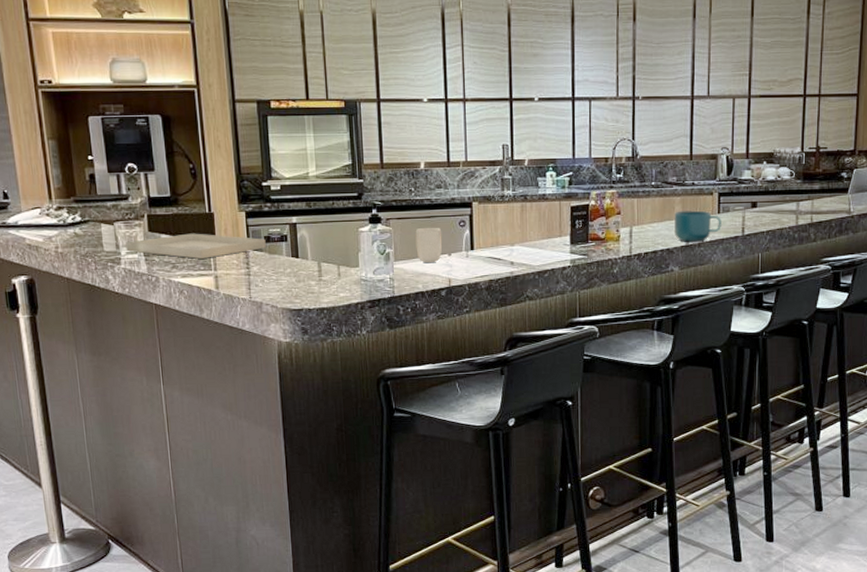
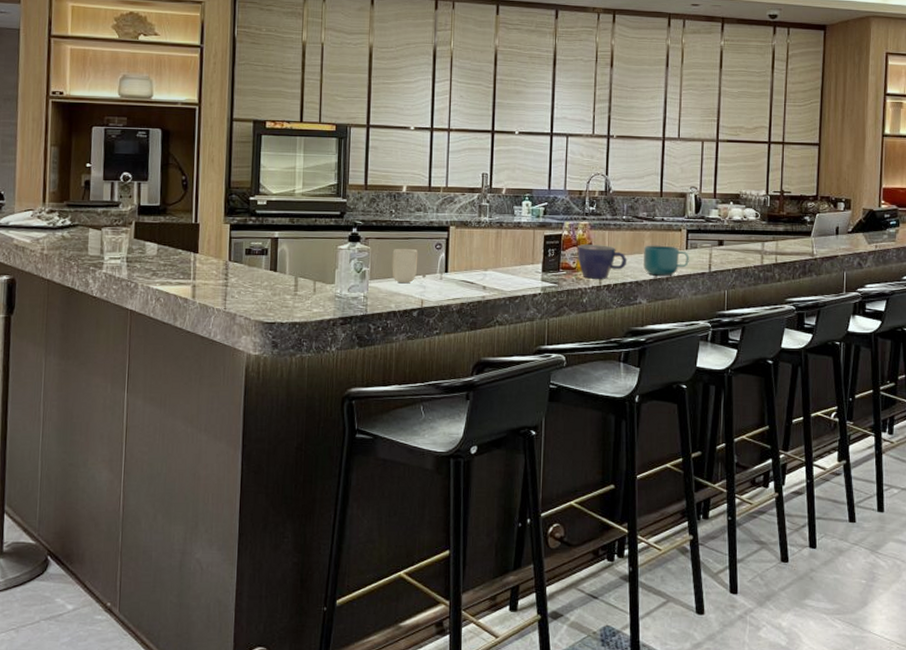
tray: present [125,233,266,259] -> none [110,242,247,268]
cup: none [606,213,658,249] -> present [577,244,627,279]

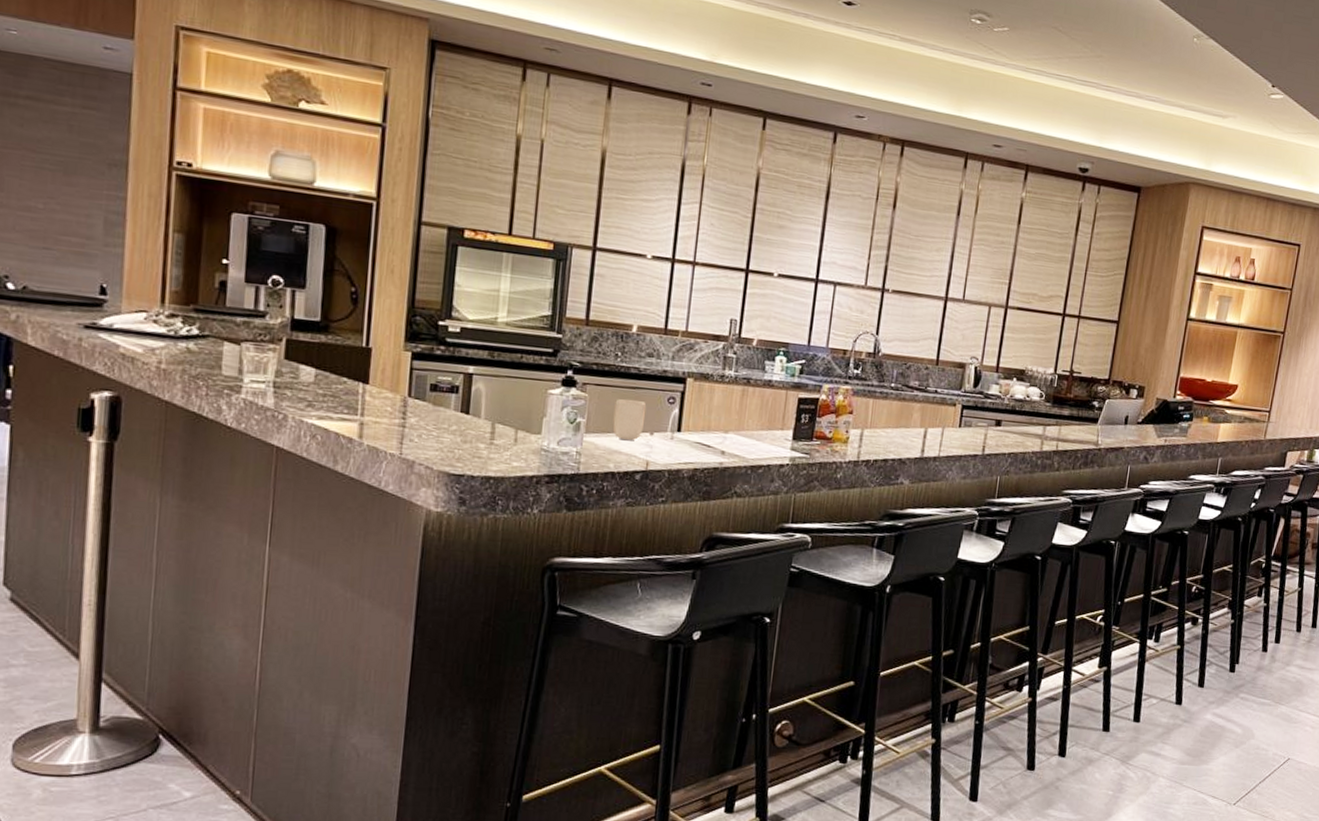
cup: present [577,244,627,279] -> none [835,412,892,454]
cup: present [644,245,689,276] -> none [909,418,962,456]

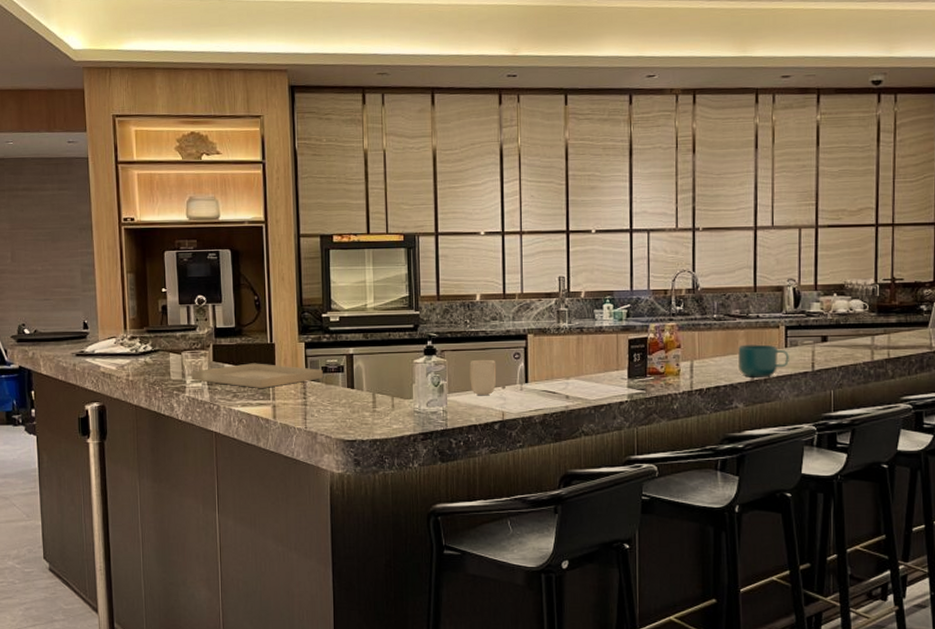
tray: none [251,367,432,401] -> present [191,363,323,388]
cup: none [909,418,962,456] -> present [738,344,789,377]

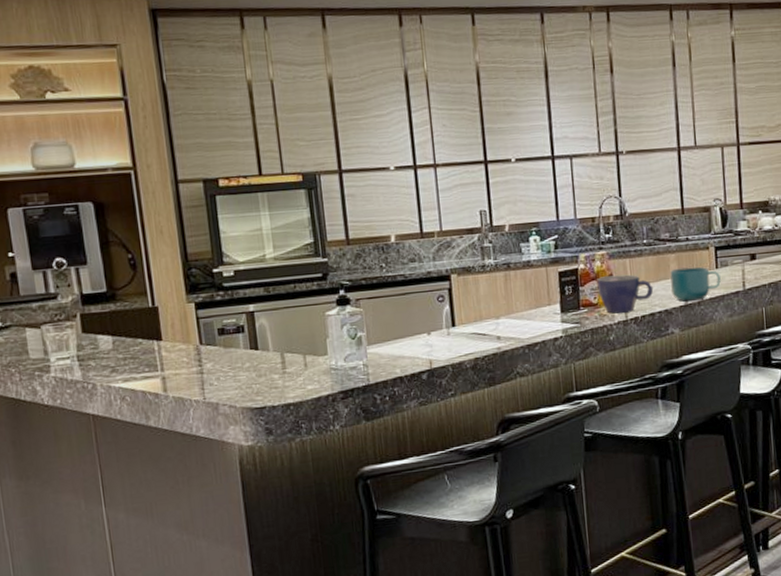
tray: present [191,363,323,388] -> none [55,330,220,360]
cup: present [469,359,497,396] -> none [389,305,421,345]
cup: none [665,347,720,383] -> present [597,274,654,314]

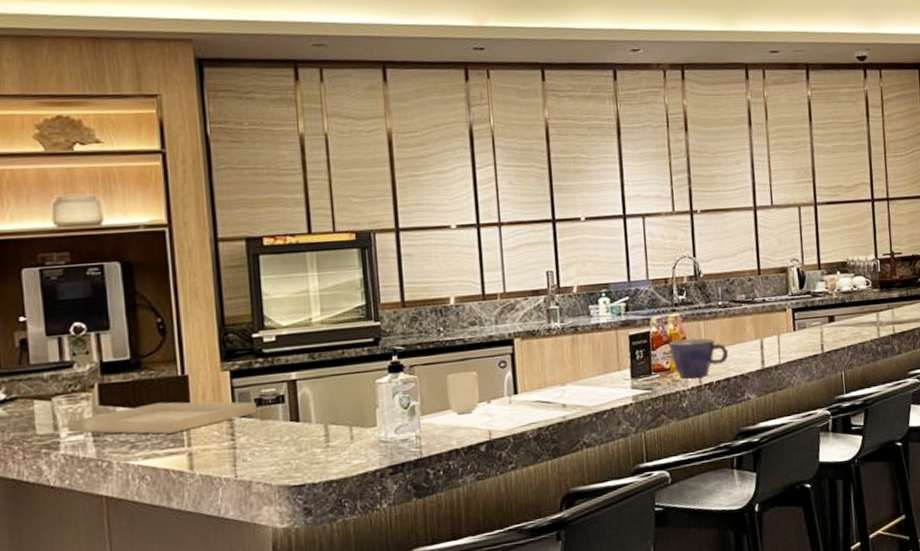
tray: none [55,330,220,360] -> present [67,401,257,434]
cup: none [389,305,421,345] -> present [446,371,480,415]
cup: present [670,267,721,301] -> none [746,329,799,365]

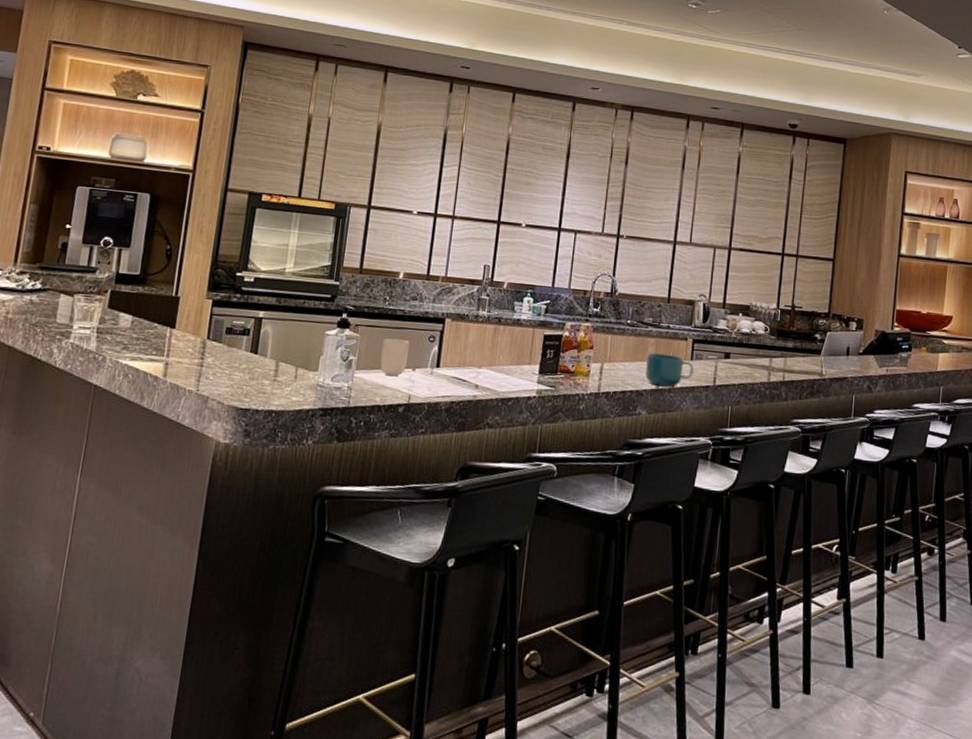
tray: present [67,401,257,434] -> none [79,314,227,344]
cup: present [669,337,729,379] -> none [577,347,629,386]
cup: none [746,329,799,365] -> present [645,352,694,387]

